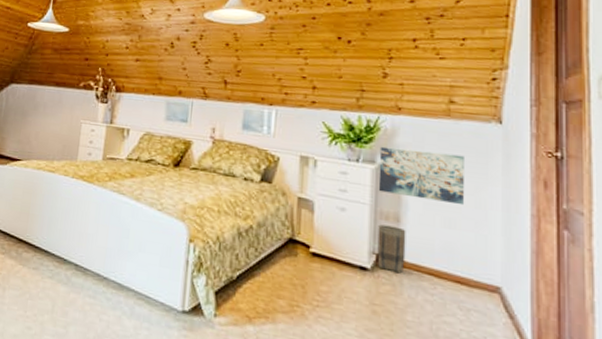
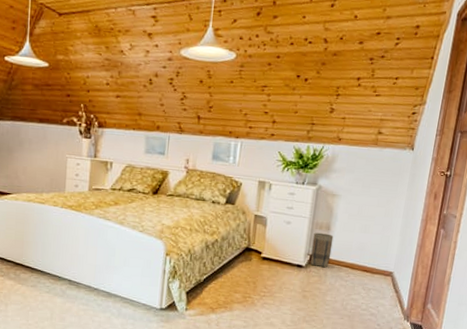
wall art: present [378,146,465,206] -> none [316,171,383,215]

